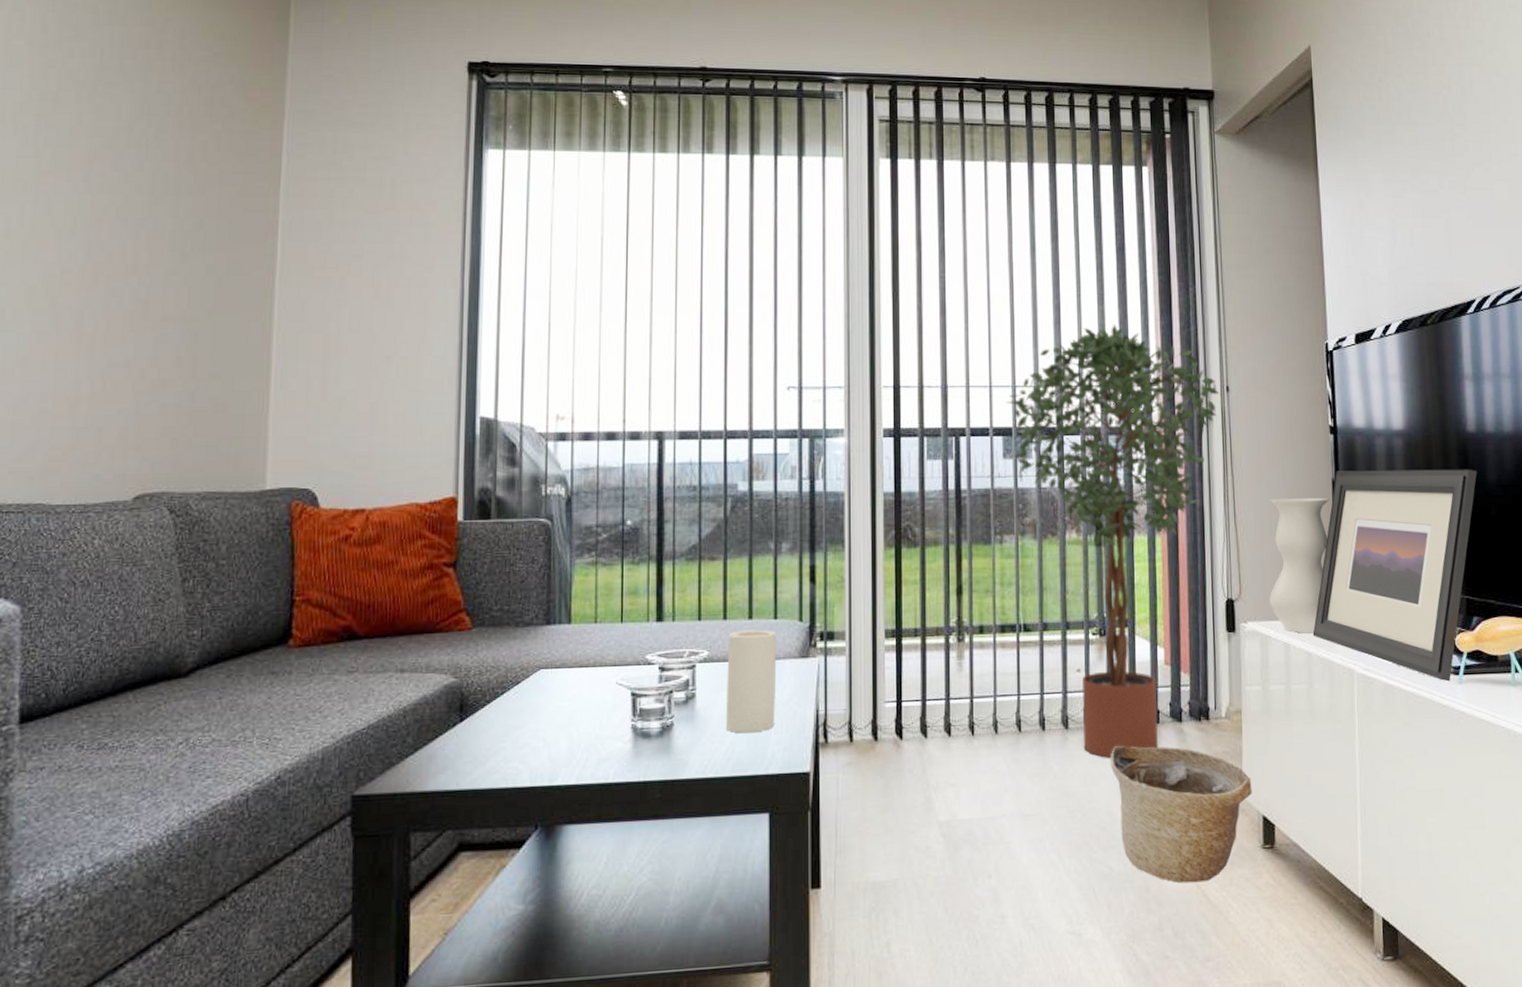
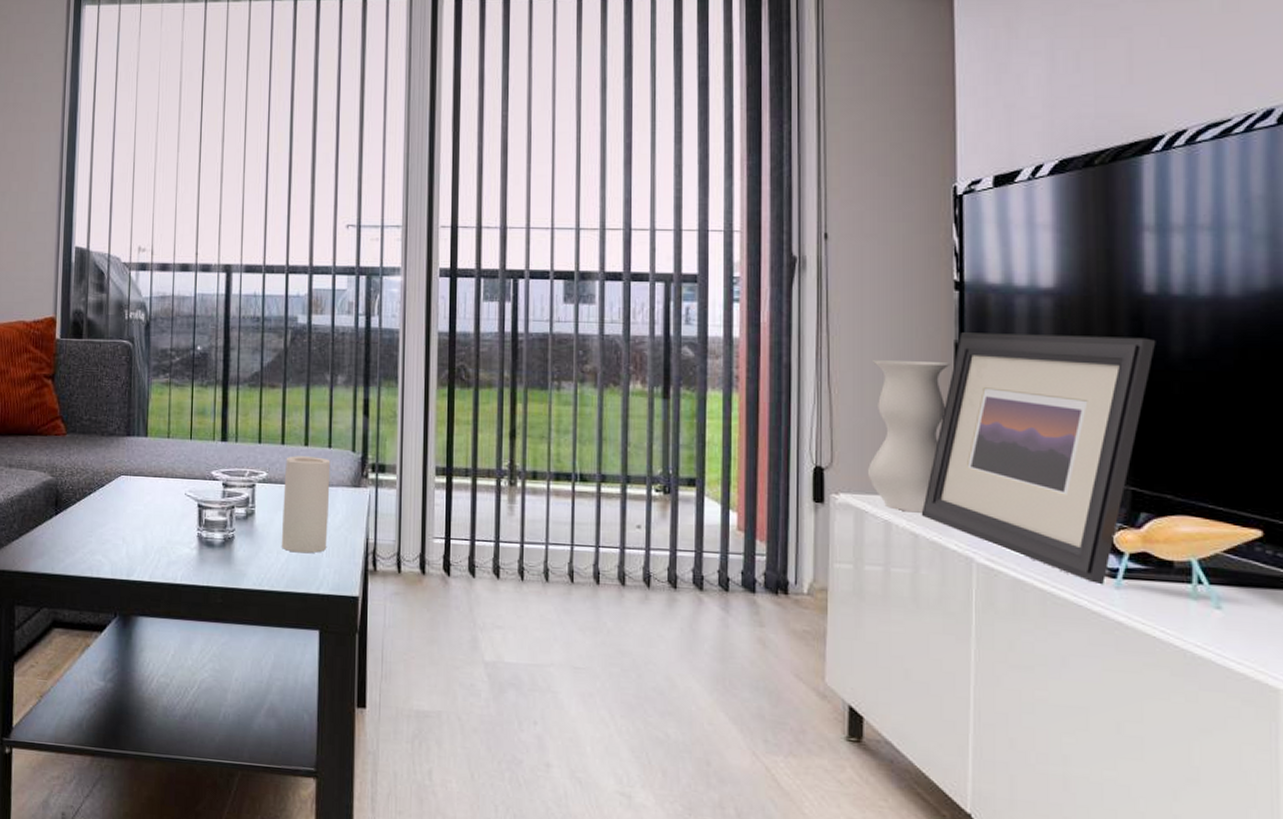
potted tree: present [1005,324,1219,758] -> none [568,165,816,621]
basket: present [1110,745,1252,883] -> none [670,609,837,766]

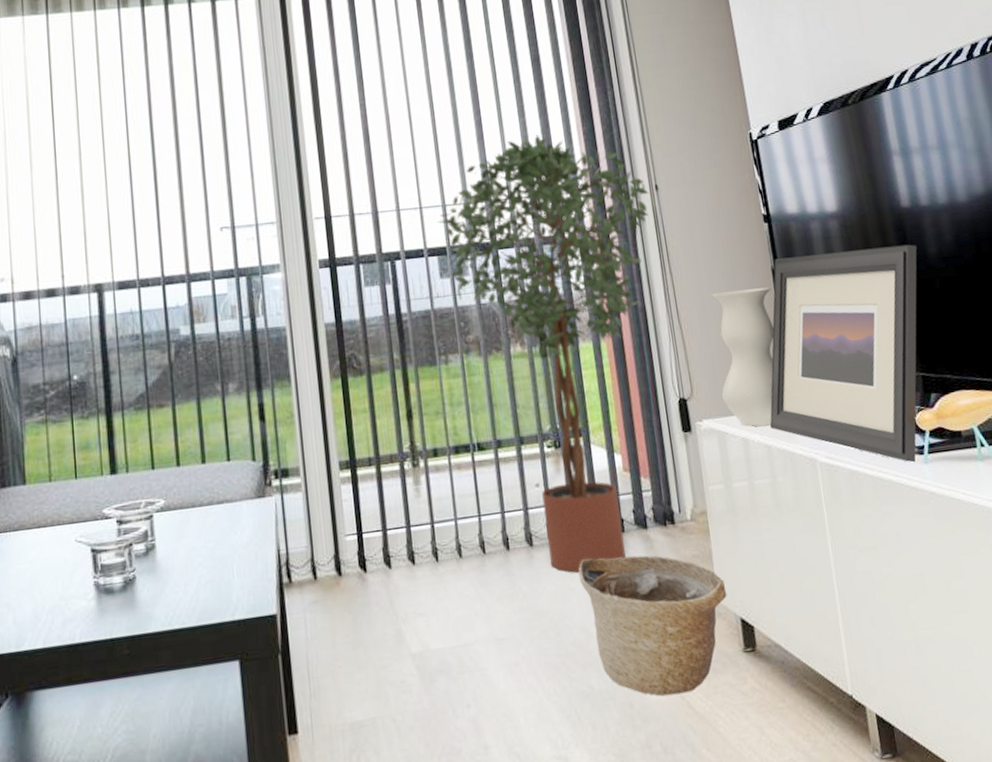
candle: present [281,456,331,554] -> none [183,472,238,581]
potted tree: none [568,165,816,621] -> present [437,135,649,573]
basket: none [670,609,837,766] -> present [578,555,727,696]

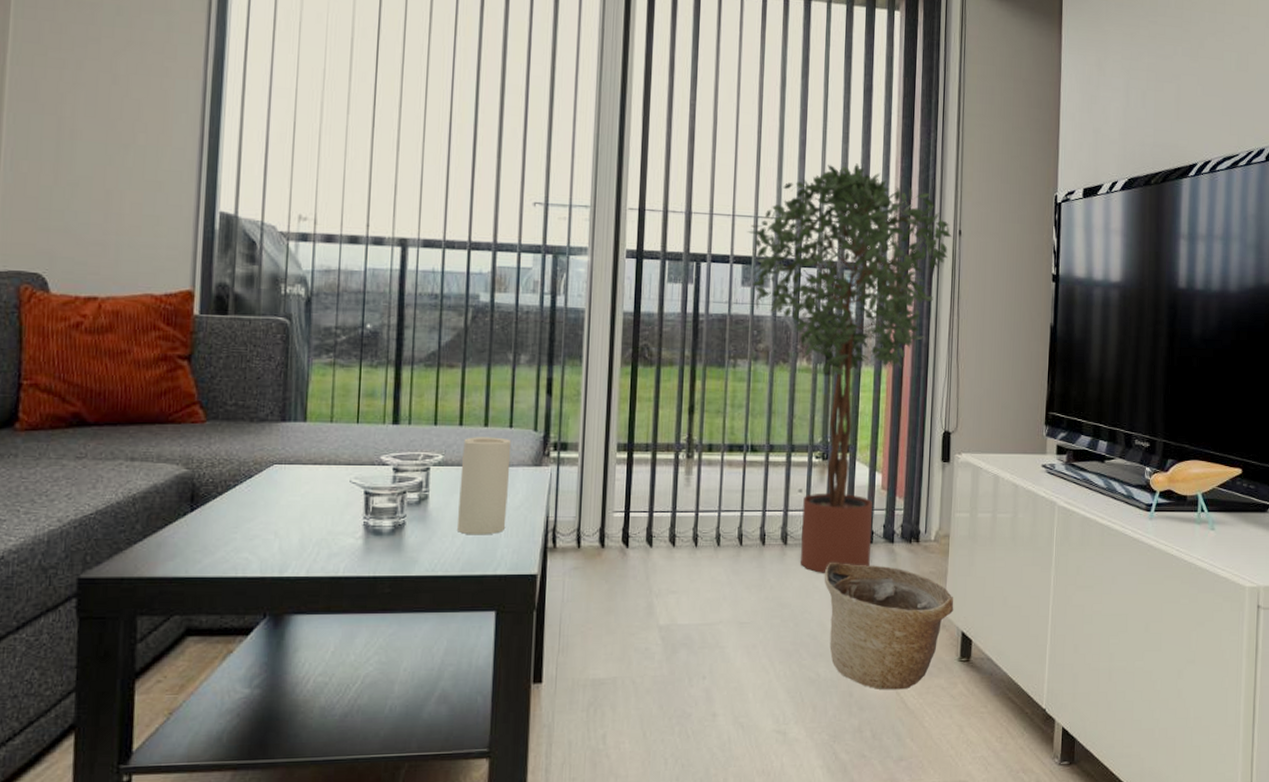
candle: none [183,472,238,581] -> present [456,437,512,535]
vase: present [711,287,774,428] -> none [983,340,1047,467]
picture frame: present [770,244,917,463] -> none [1021,317,1184,517]

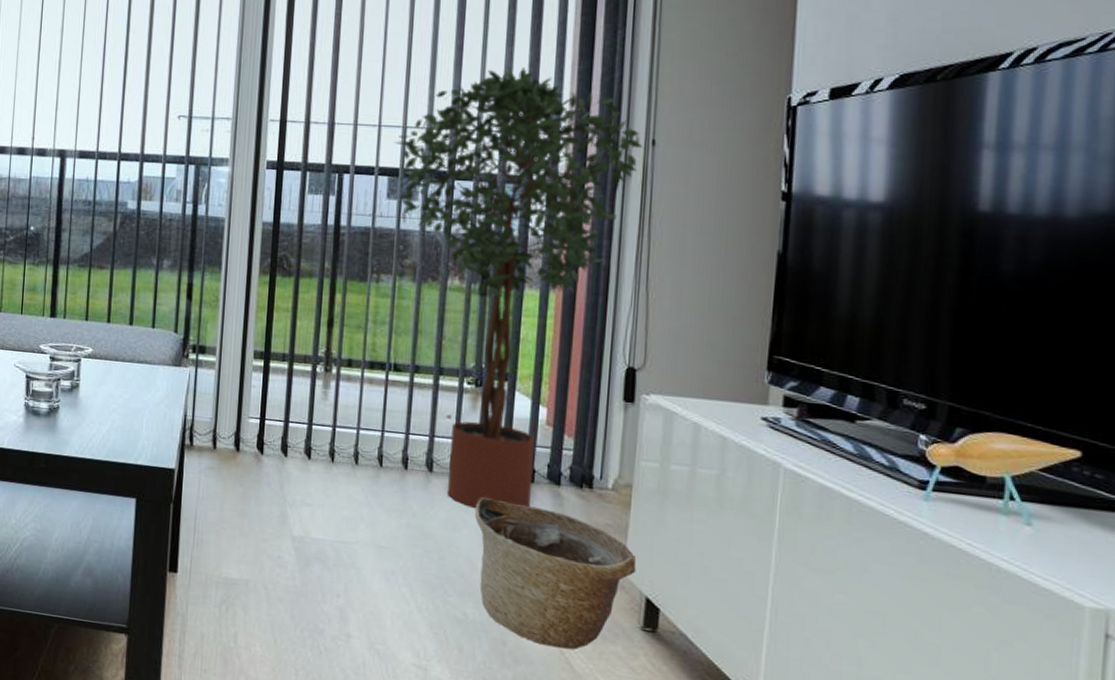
candle: present [456,437,512,535] -> none [103,334,154,426]

